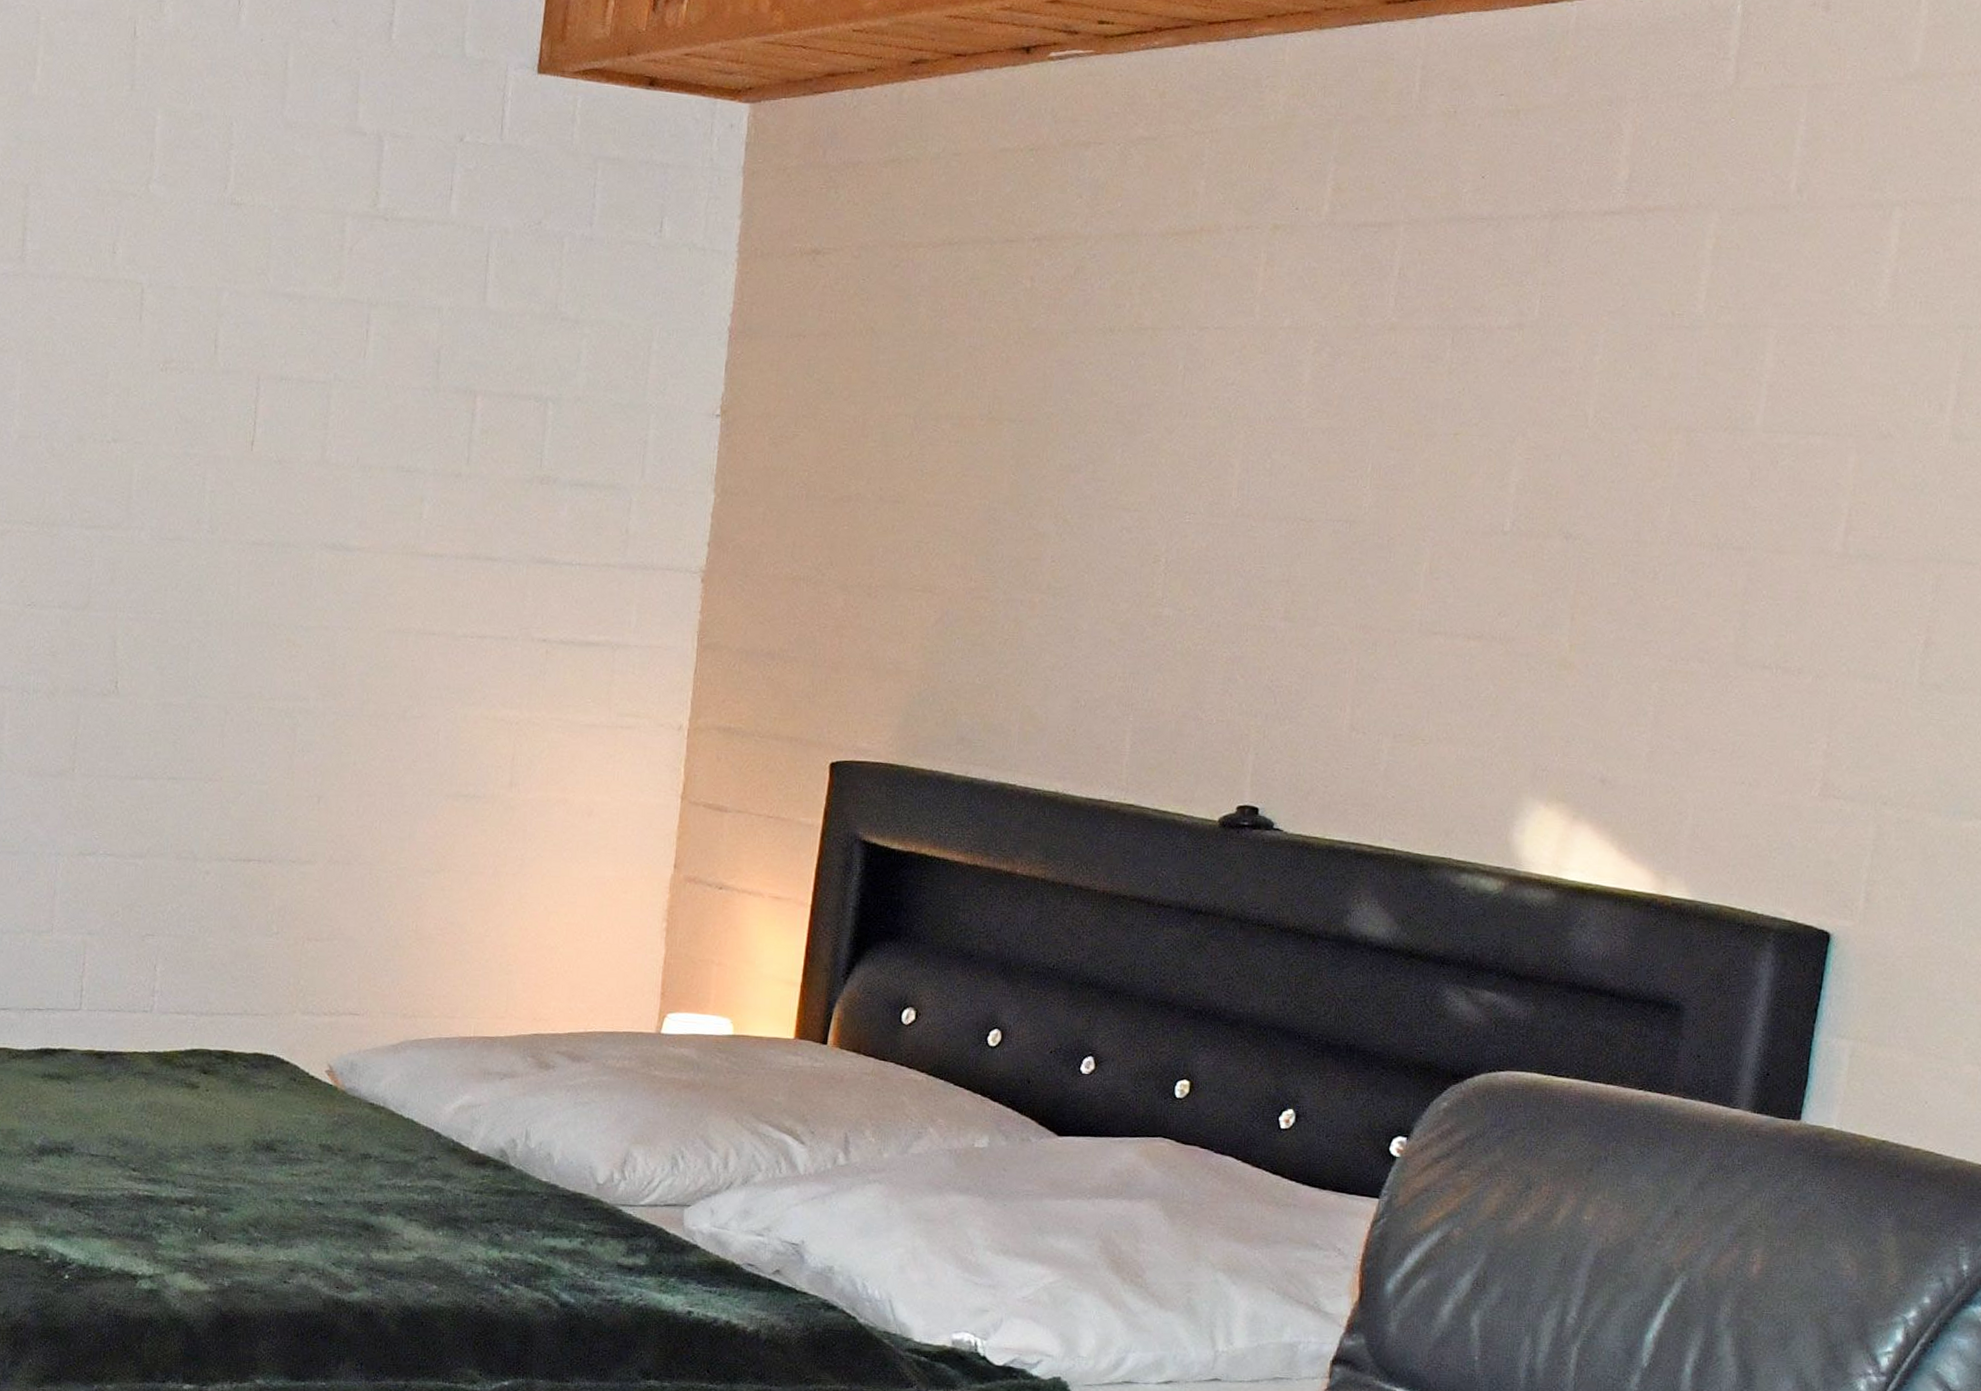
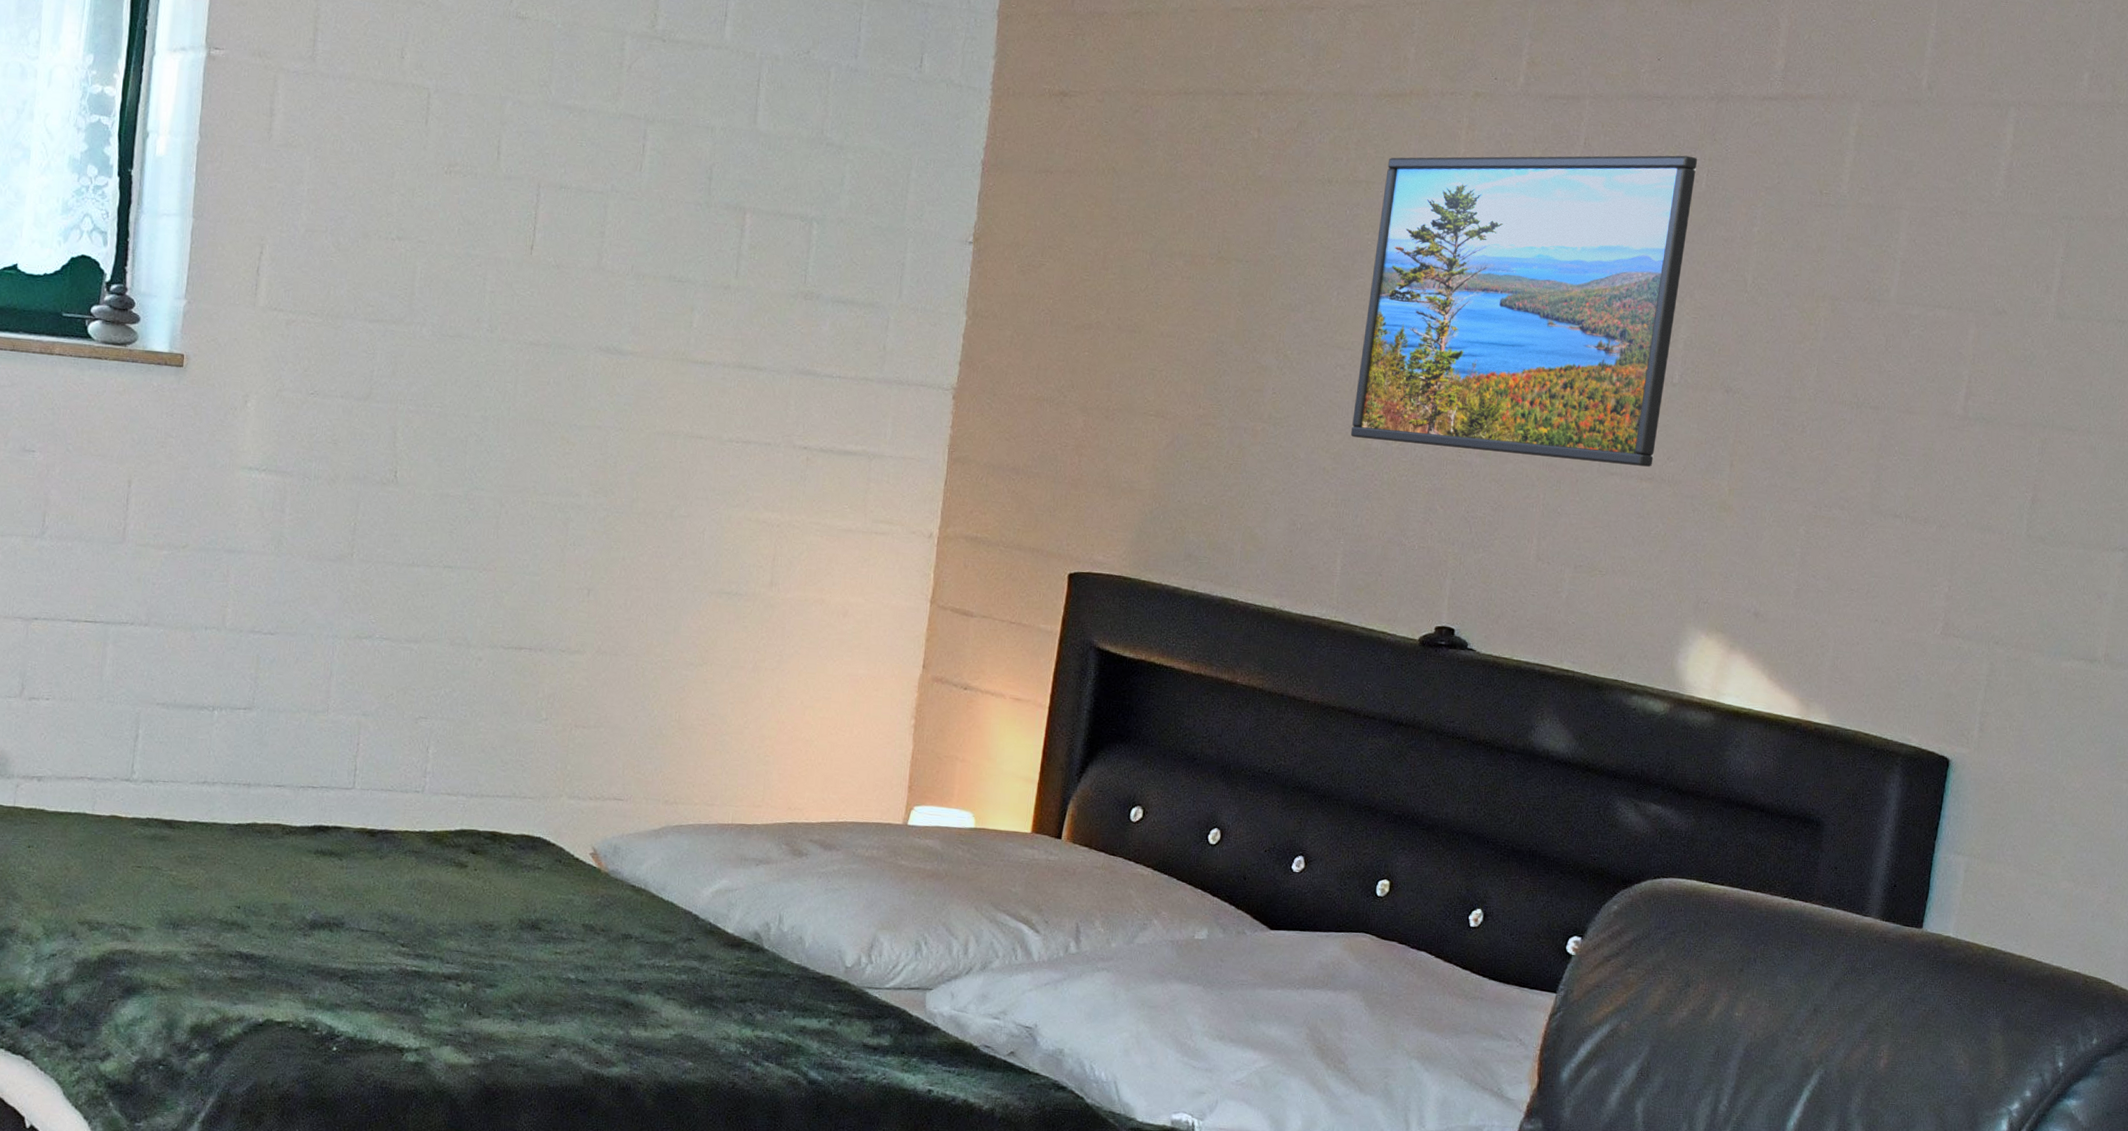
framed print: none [1139,281,1529,624] -> present [1350,155,1698,467]

